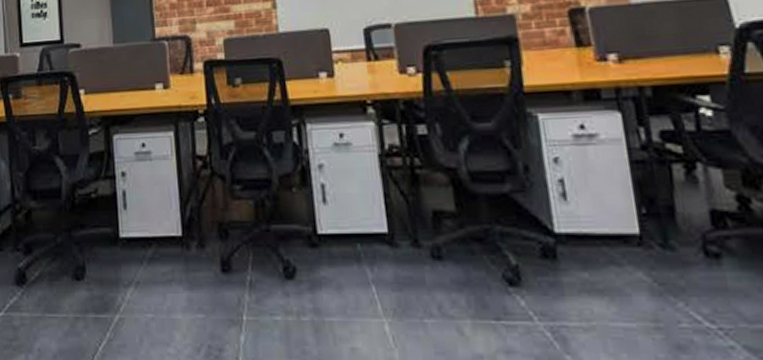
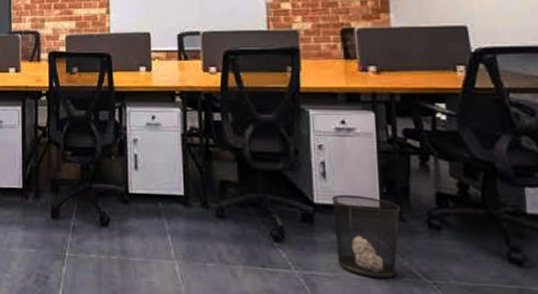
waste bin: none [576,219,669,326] -> present [331,194,401,279]

